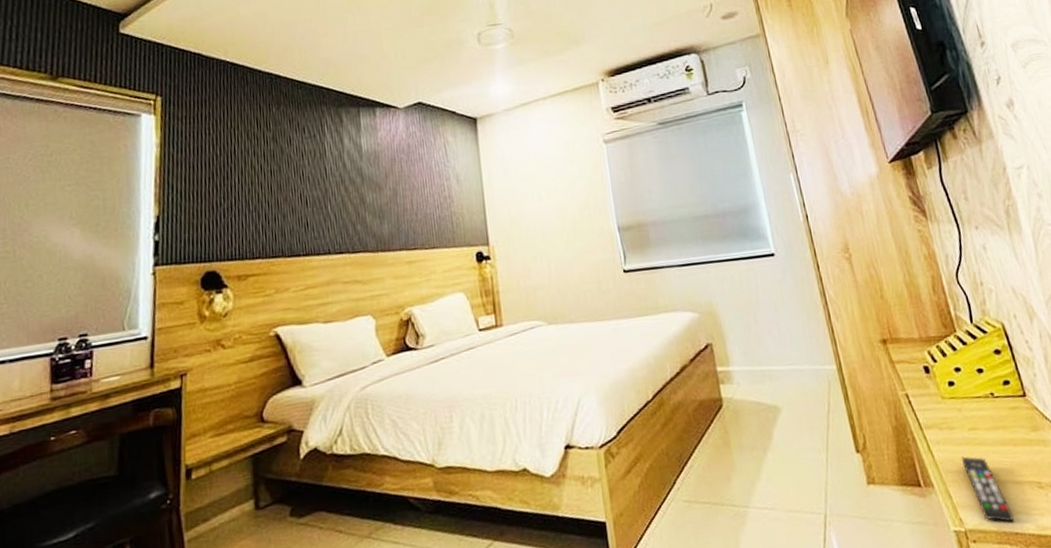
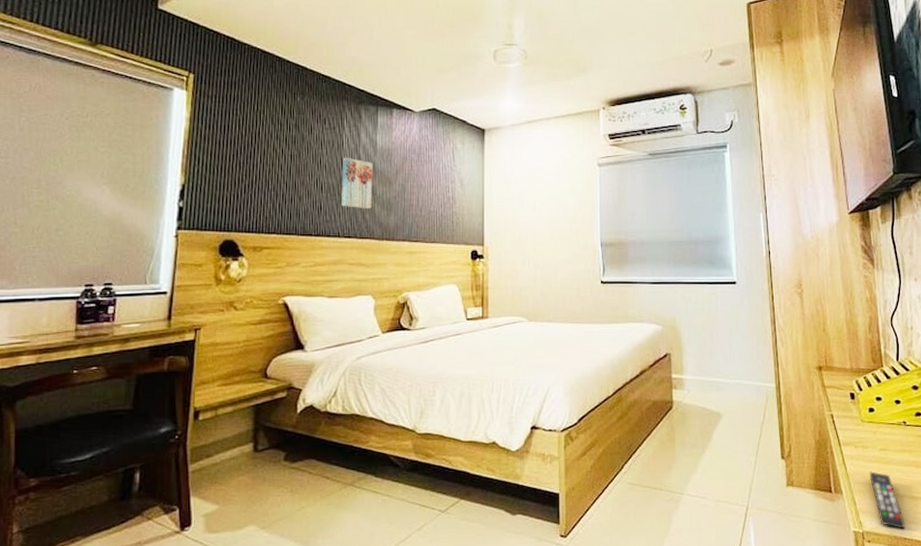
wall art: none [326,165,363,221] -> present [341,157,373,209]

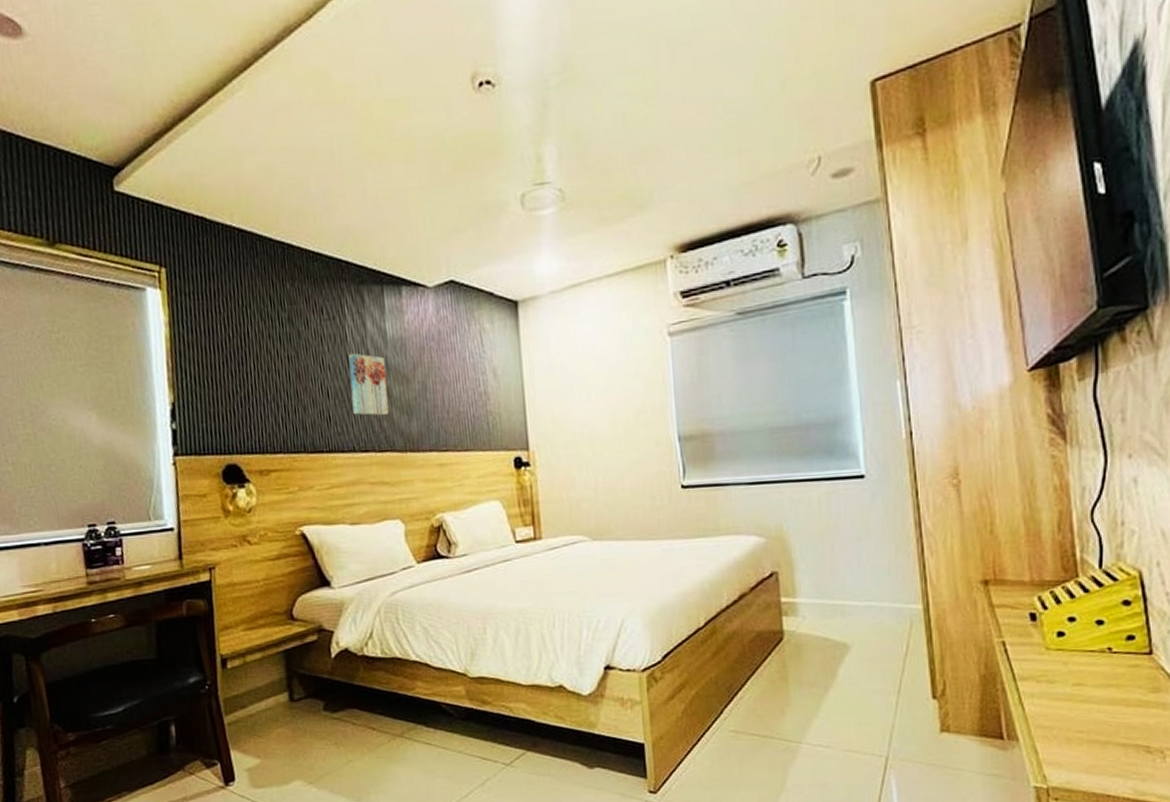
remote control: present [869,471,905,529] -> none [1057,712,1108,784]

